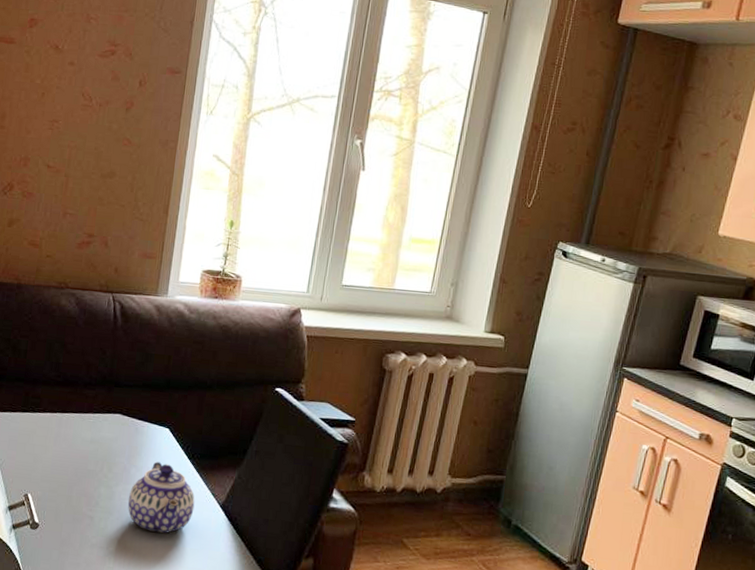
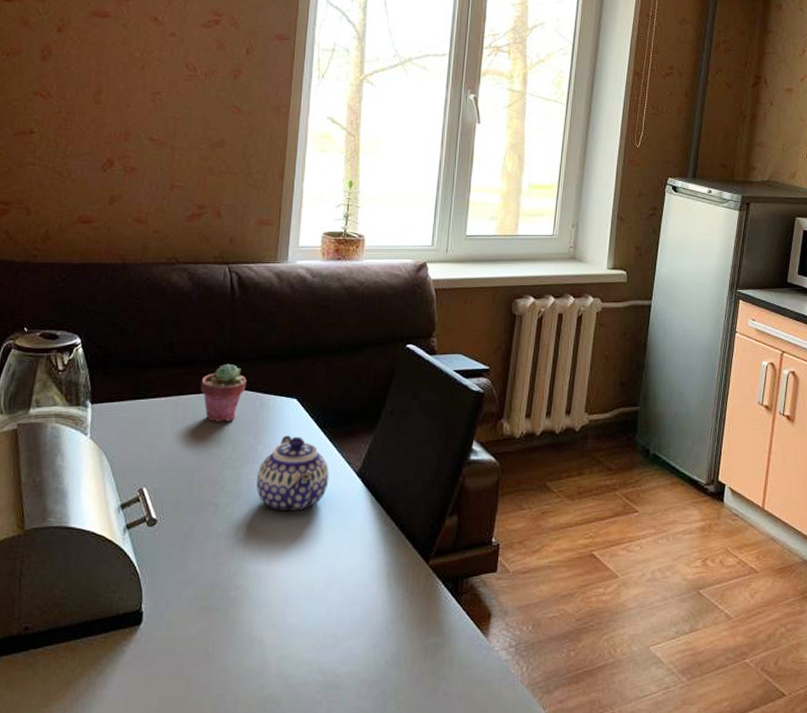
potted succulent: none [82,387,124,443] -> present [200,363,247,422]

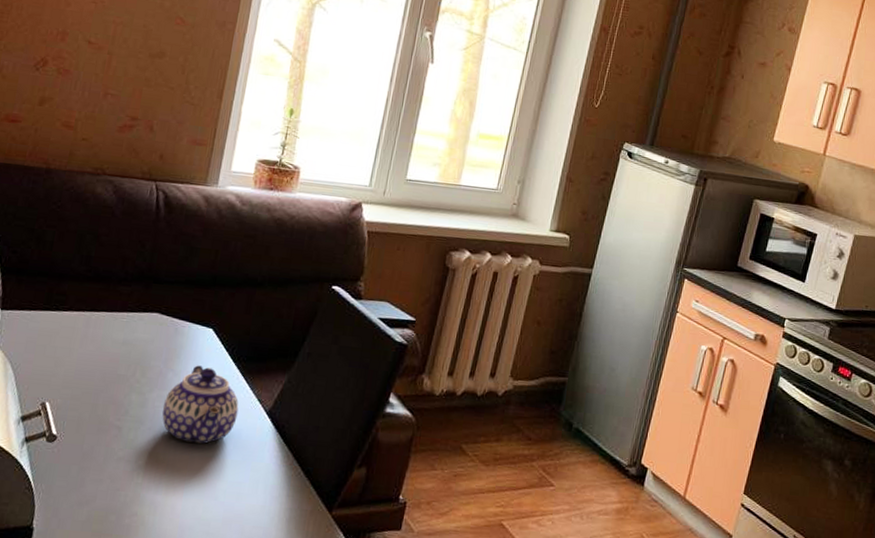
potted succulent: present [200,363,247,422] -> none [114,284,163,345]

